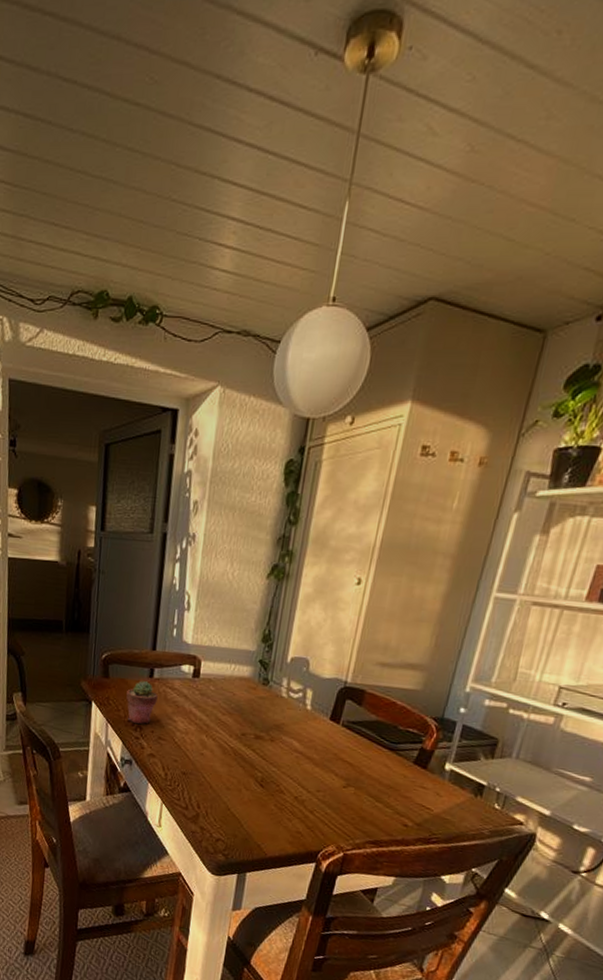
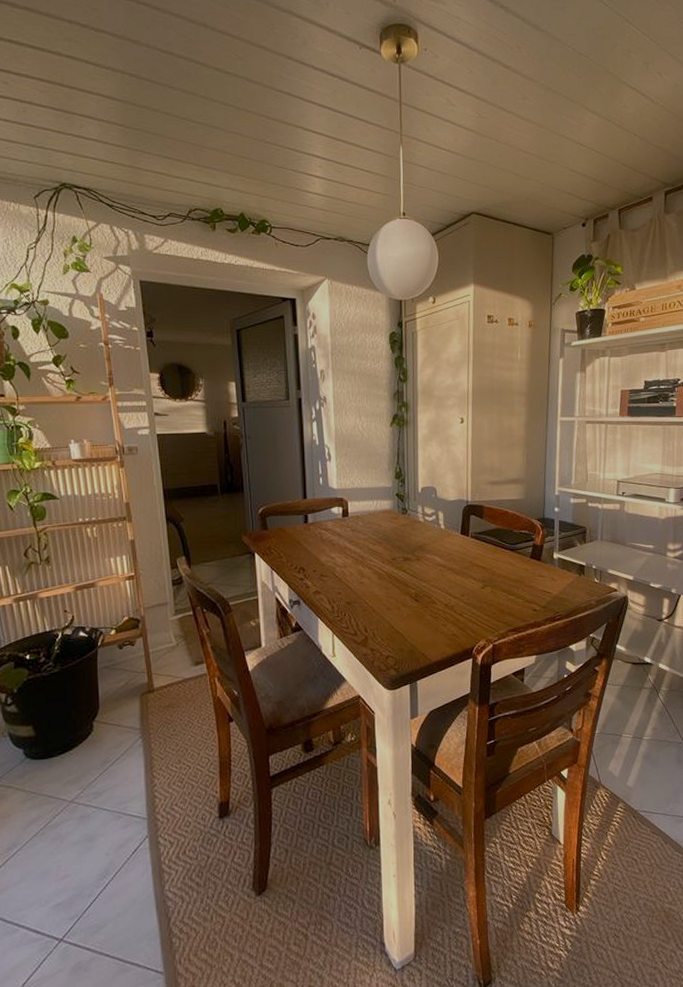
potted succulent: present [126,681,158,724] -> none [286,527,315,566]

